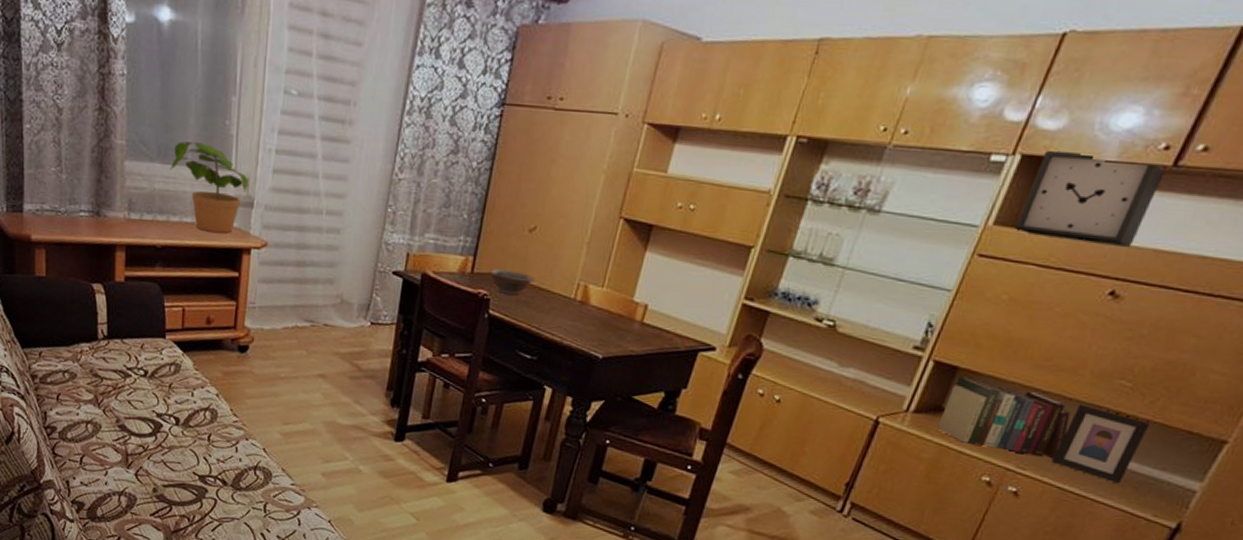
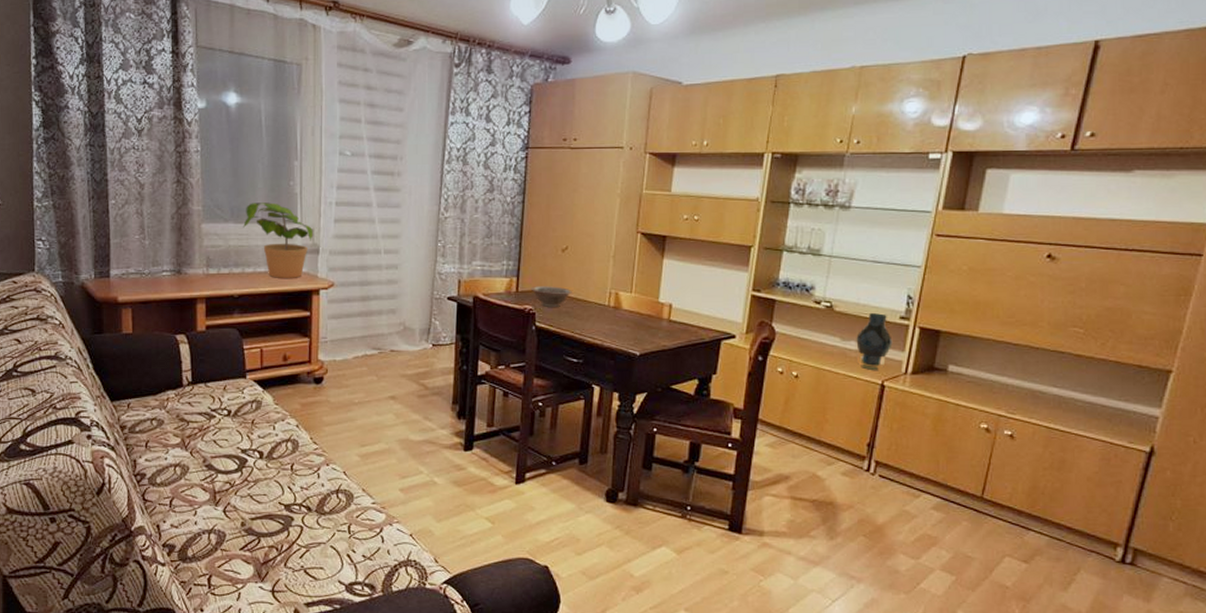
vase: none [851,338,900,405] -> present [856,313,893,371]
books: present [937,377,1071,460] -> none [934,339,1041,402]
clock: present [1014,151,1166,247] -> none [960,147,1066,217]
picture frame: present [1052,404,1150,484] -> none [1035,352,1106,418]

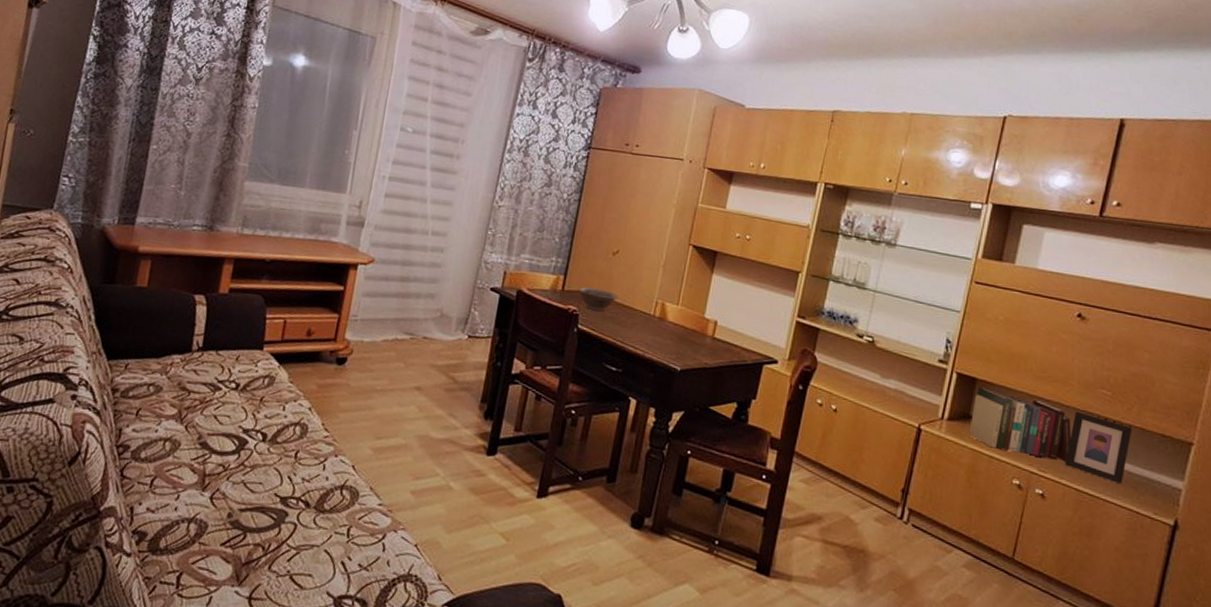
potted plant: present [242,202,314,278] -> none [287,166,362,250]
vase: present [856,313,893,371] -> none [895,353,931,414]
books: none [934,339,1041,402] -> present [969,387,1071,462]
picture frame: none [1035,352,1106,418] -> present [1065,411,1132,485]

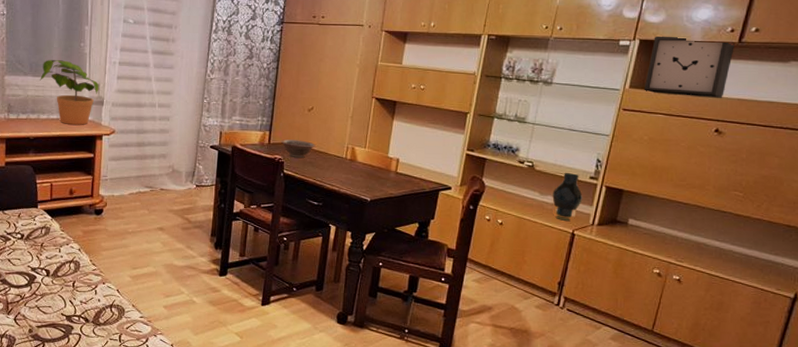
potted plant: none [287,166,362,250] -> present [39,60,99,125]
vase: none [895,353,931,414] -> present [552,173,583,222]
books: present [969,387,1071,462] -> none [616,197,706,253]
clock: none [998,202,1095,278] -> present [644,37,735,98]
picture frame: present [1065,411,1132,485] -> none [700,211,761,268]

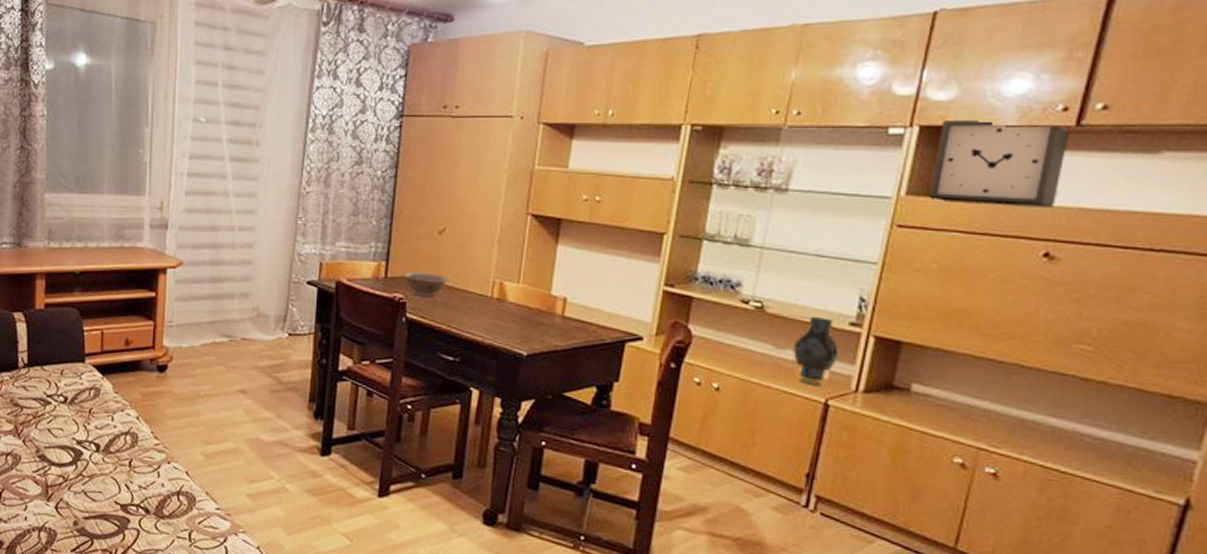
potted plant: present [39,60,99,125] -> none [87,172,163,255]

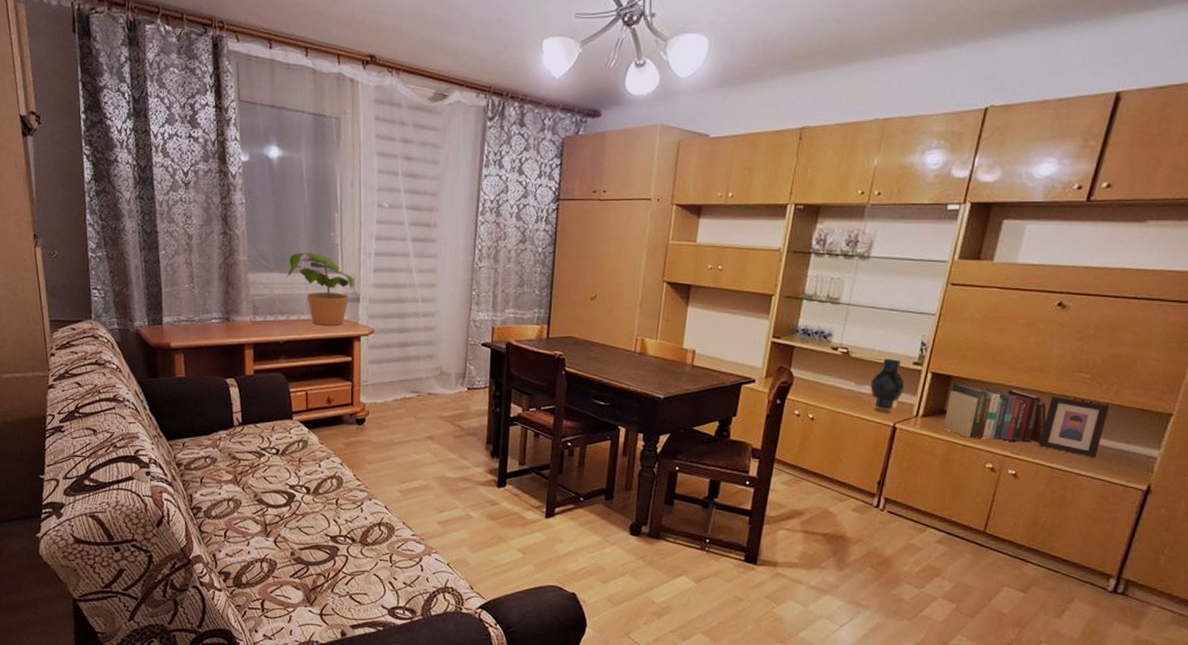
potted plant: none [87,172,163,255] -> present [286,253,354,325]
decorative bowl: present [401,272,449,297] -> none [560,333,600,353]
books: none [893,352,1034,435] -> present [943,384,1046,444]
clock: present [928,121,1070,207] -> none [975,198,1082,267]
picture frame: none [1026,373,1124,459] -> present [1039,396,1110,459]

